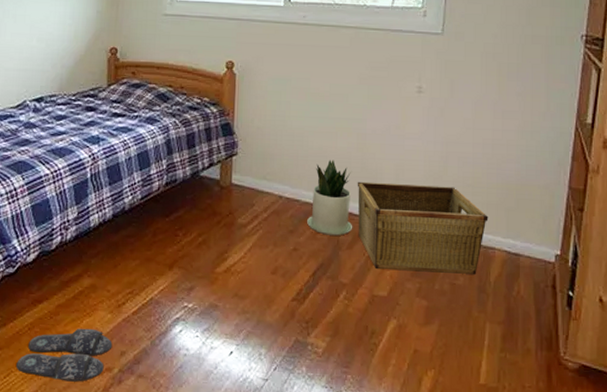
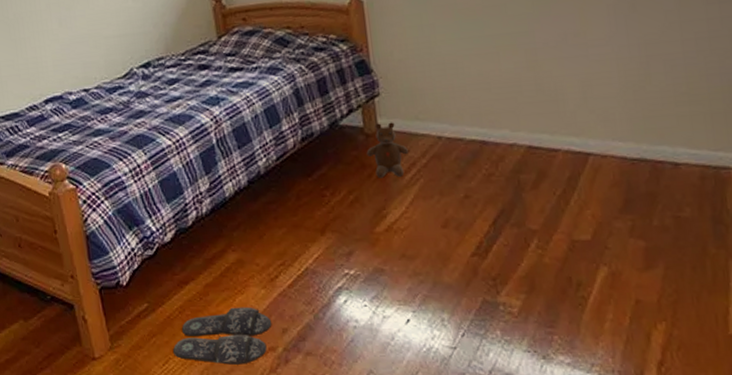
stuffed bear: none [219,178,254,226] -> present [366,122,408,178]
planter: present [307,159,353,236] -> none [476,85,536,176]
hamper: present [357,181,489,274] -> none [533,98,716,208]

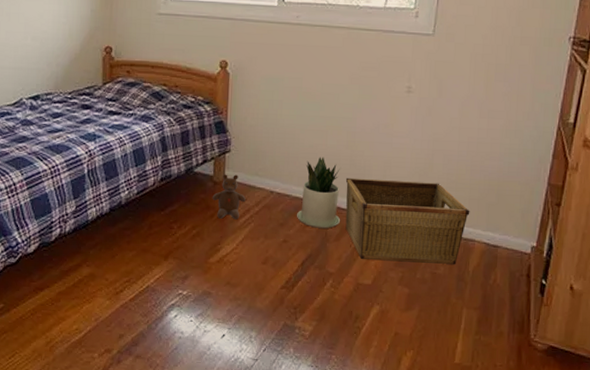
slippers: present [173,306,272,365] -> none [21,313,111,362]
planter: none [476,85,536,176] -> present [297,156,341,229]
hamper: none [533,98,716,208] -> present [345,177,470,264]

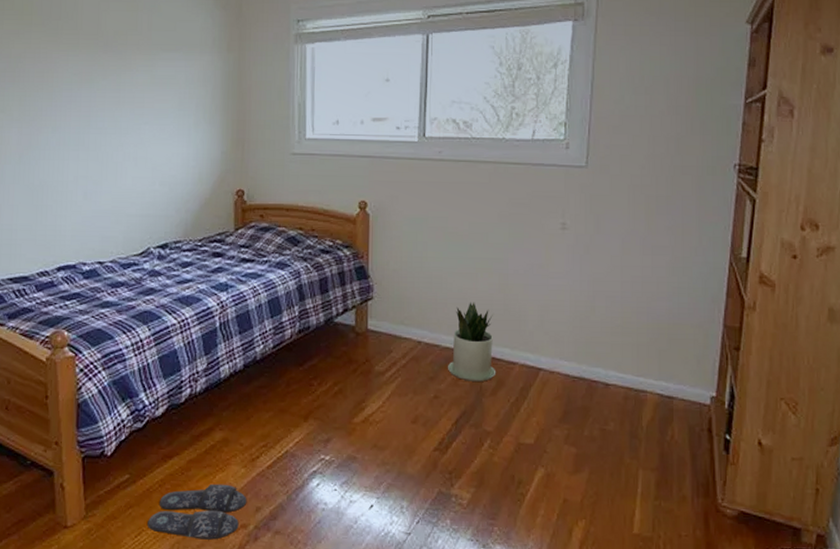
slippers: none [21,313,111,362] -> present [148,483,247,540]
stuffed bear: present [212,174,246,220] -> none [354,324,391,374]
hamper: present [345,177,470,264] -> none [499,324,639,419]

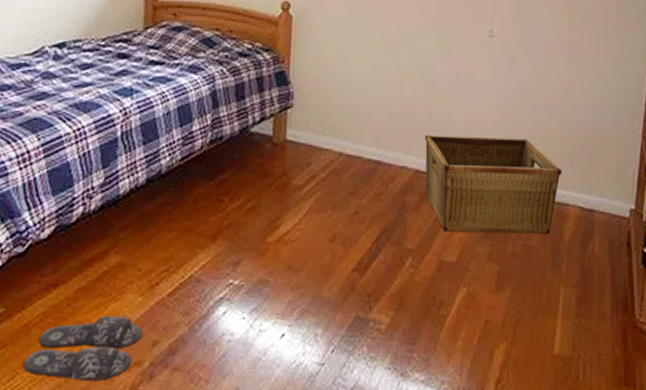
planter: present [448,302,497,382] -> none [370,111,420,196]
hamper: none [499,324,639,419] -> present [424,135,562,234]

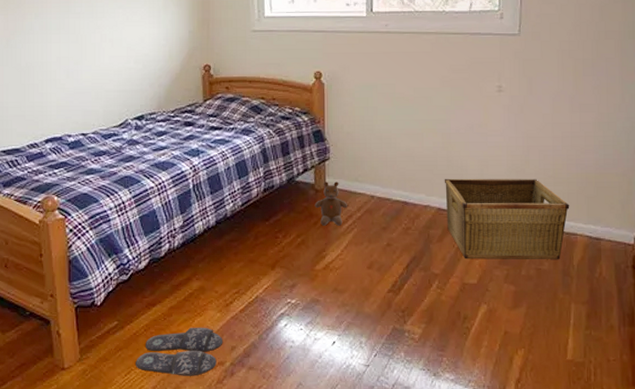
stuffed bear: none [271,134,310,188] -> present [314,181,347,226]

